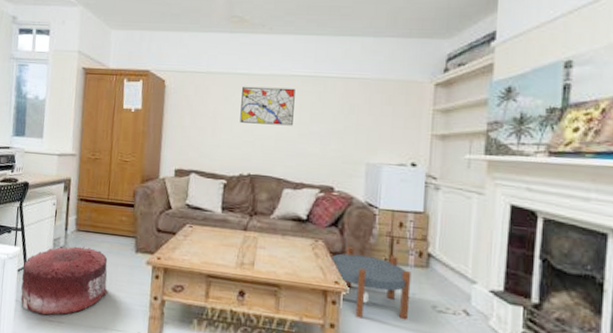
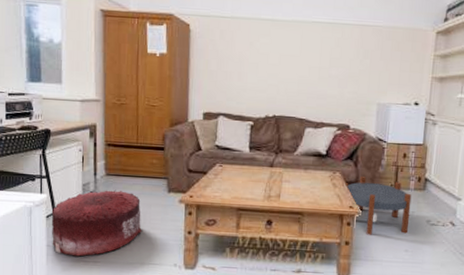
wall art: present [240,86,295,126] -> none [265,31,316,70]

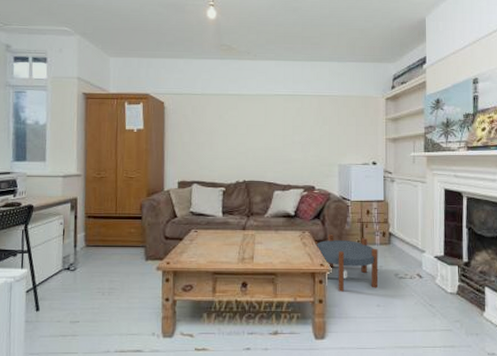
pouf: present [51,189,142,257] -> none [31,260,120,331]

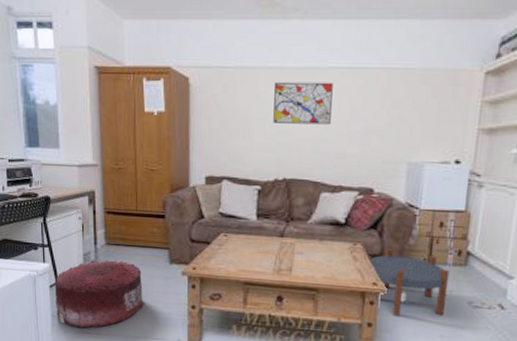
pouf: none [31,260,120,331] -> present [54,259,144,328]
wall art: none [233,105,279,137] -> present [273,81,333,125]

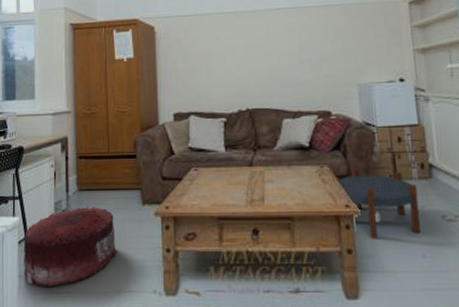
wall art: present [273,81,333,125] -> none [231,21,283,60]

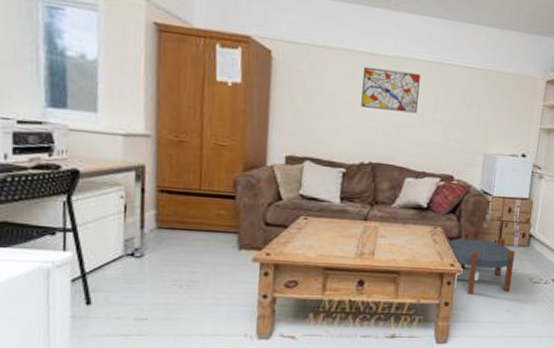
pouf: present [23,206,117,287] -> none [78,246,204,330]
wall art: none [231,21,283,60] -> present [361,66,420,114]

